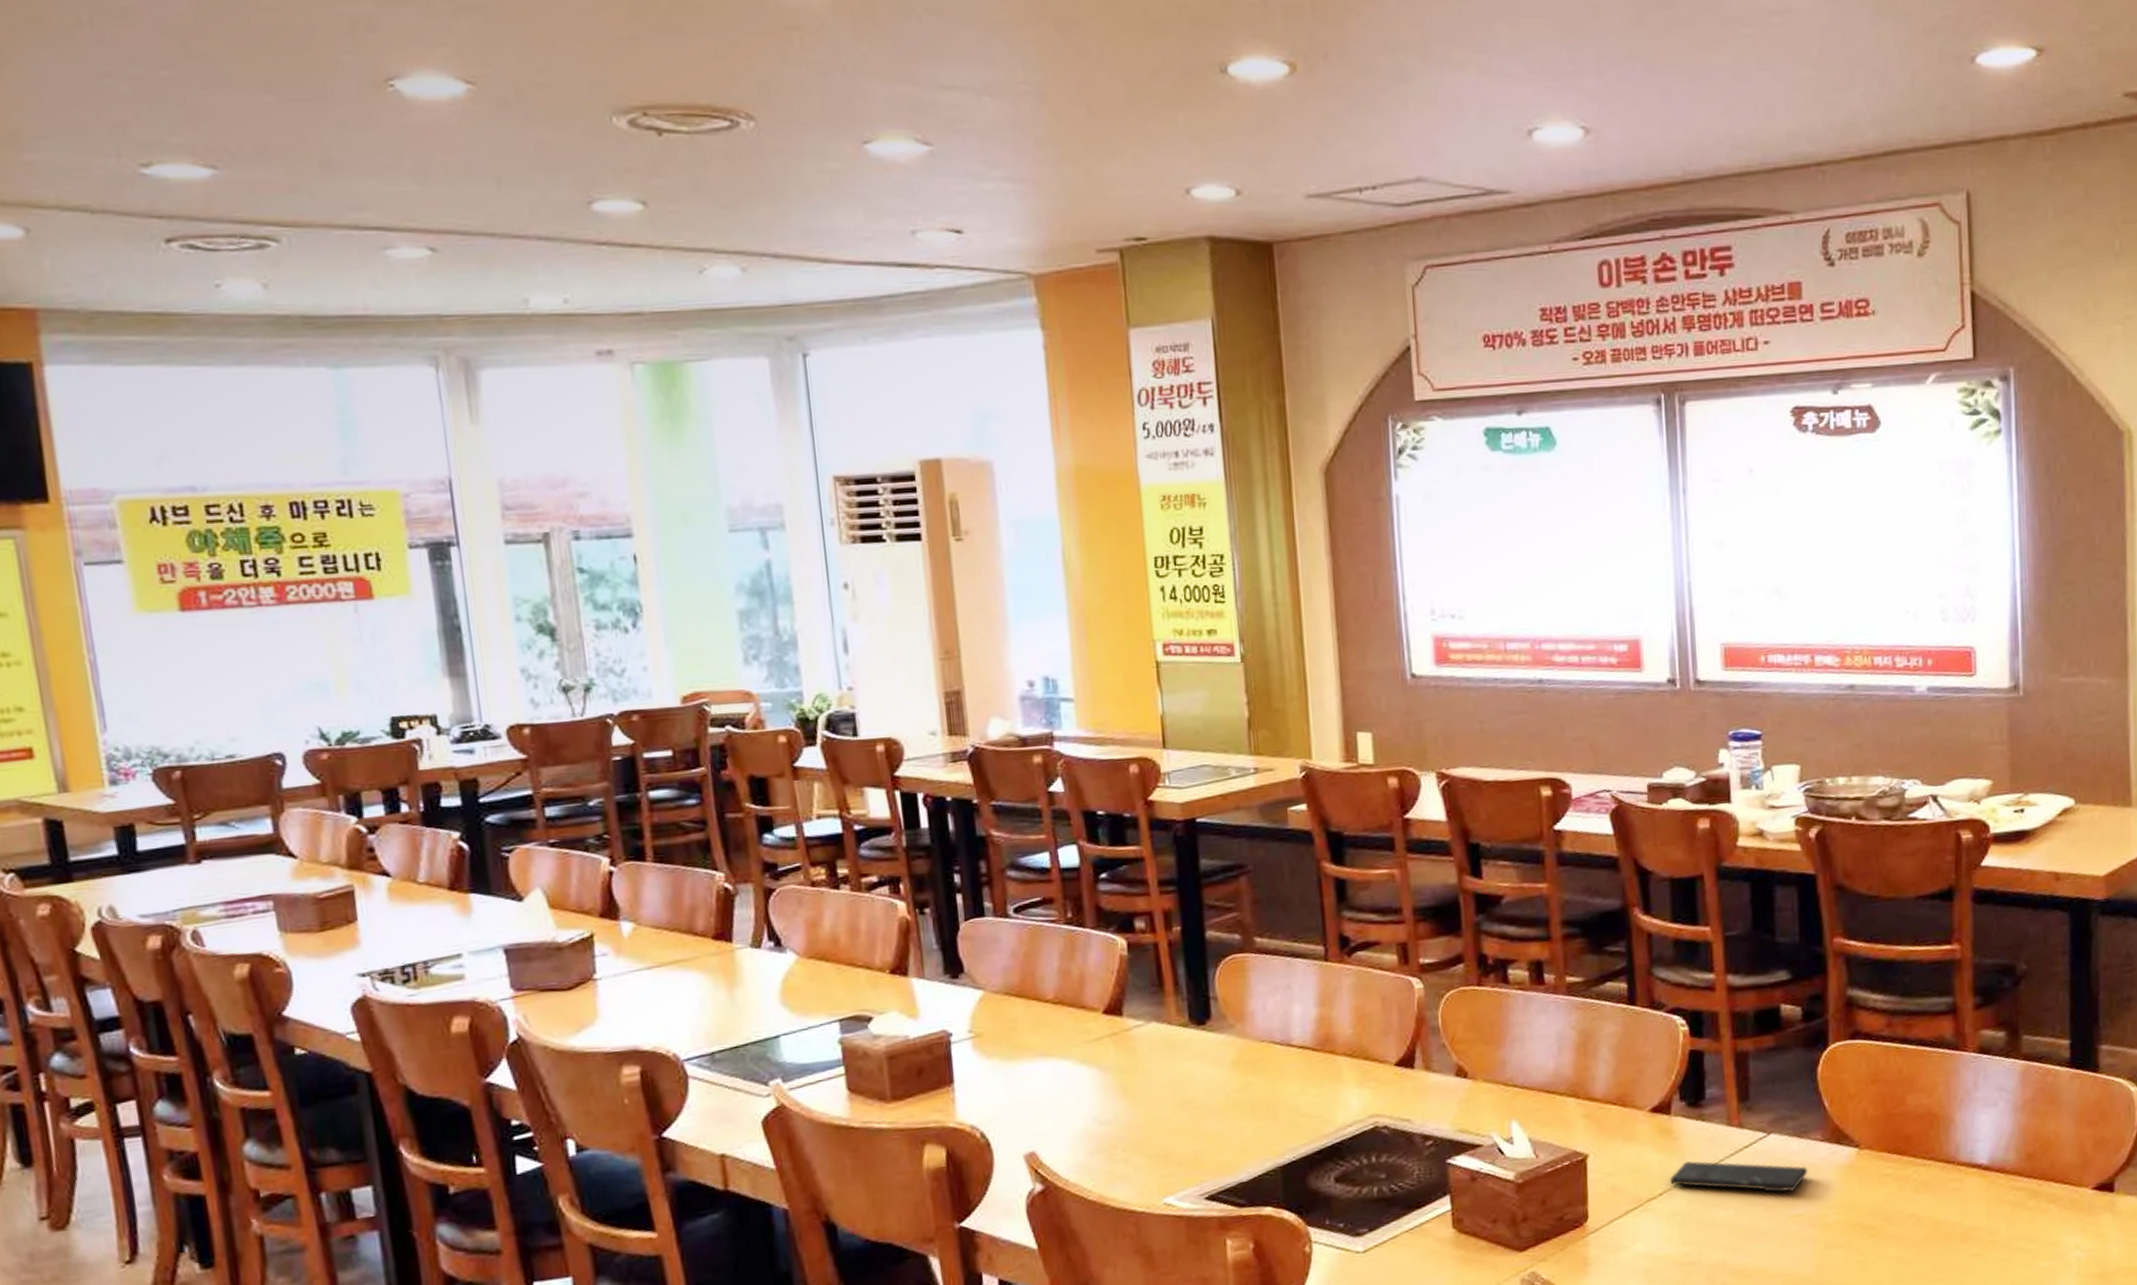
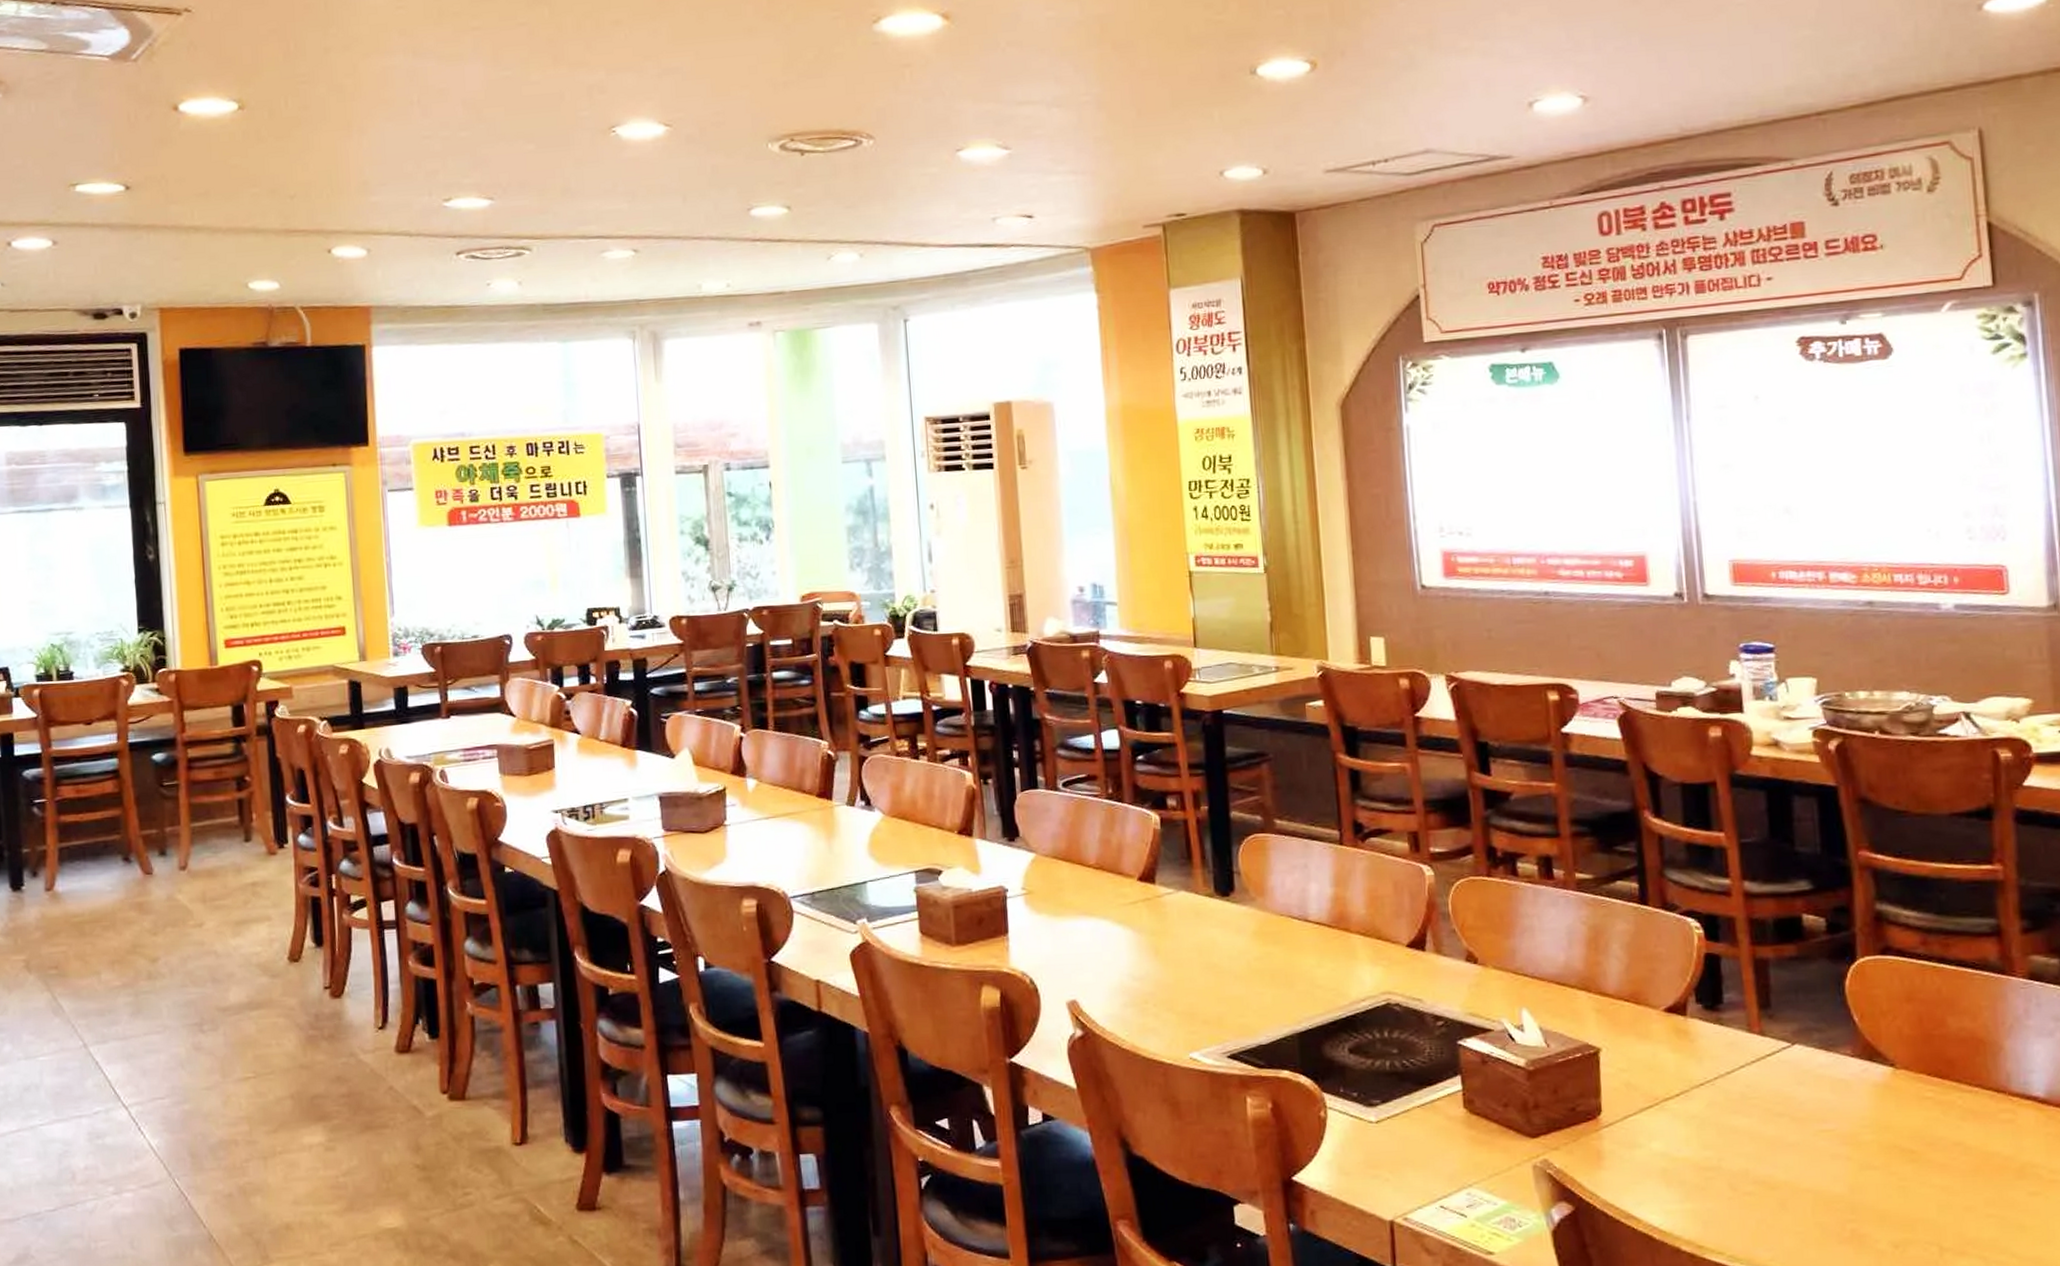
smartphone: present [1669,1161,1808,1193] -> none [1686,1065,1838,1106]

